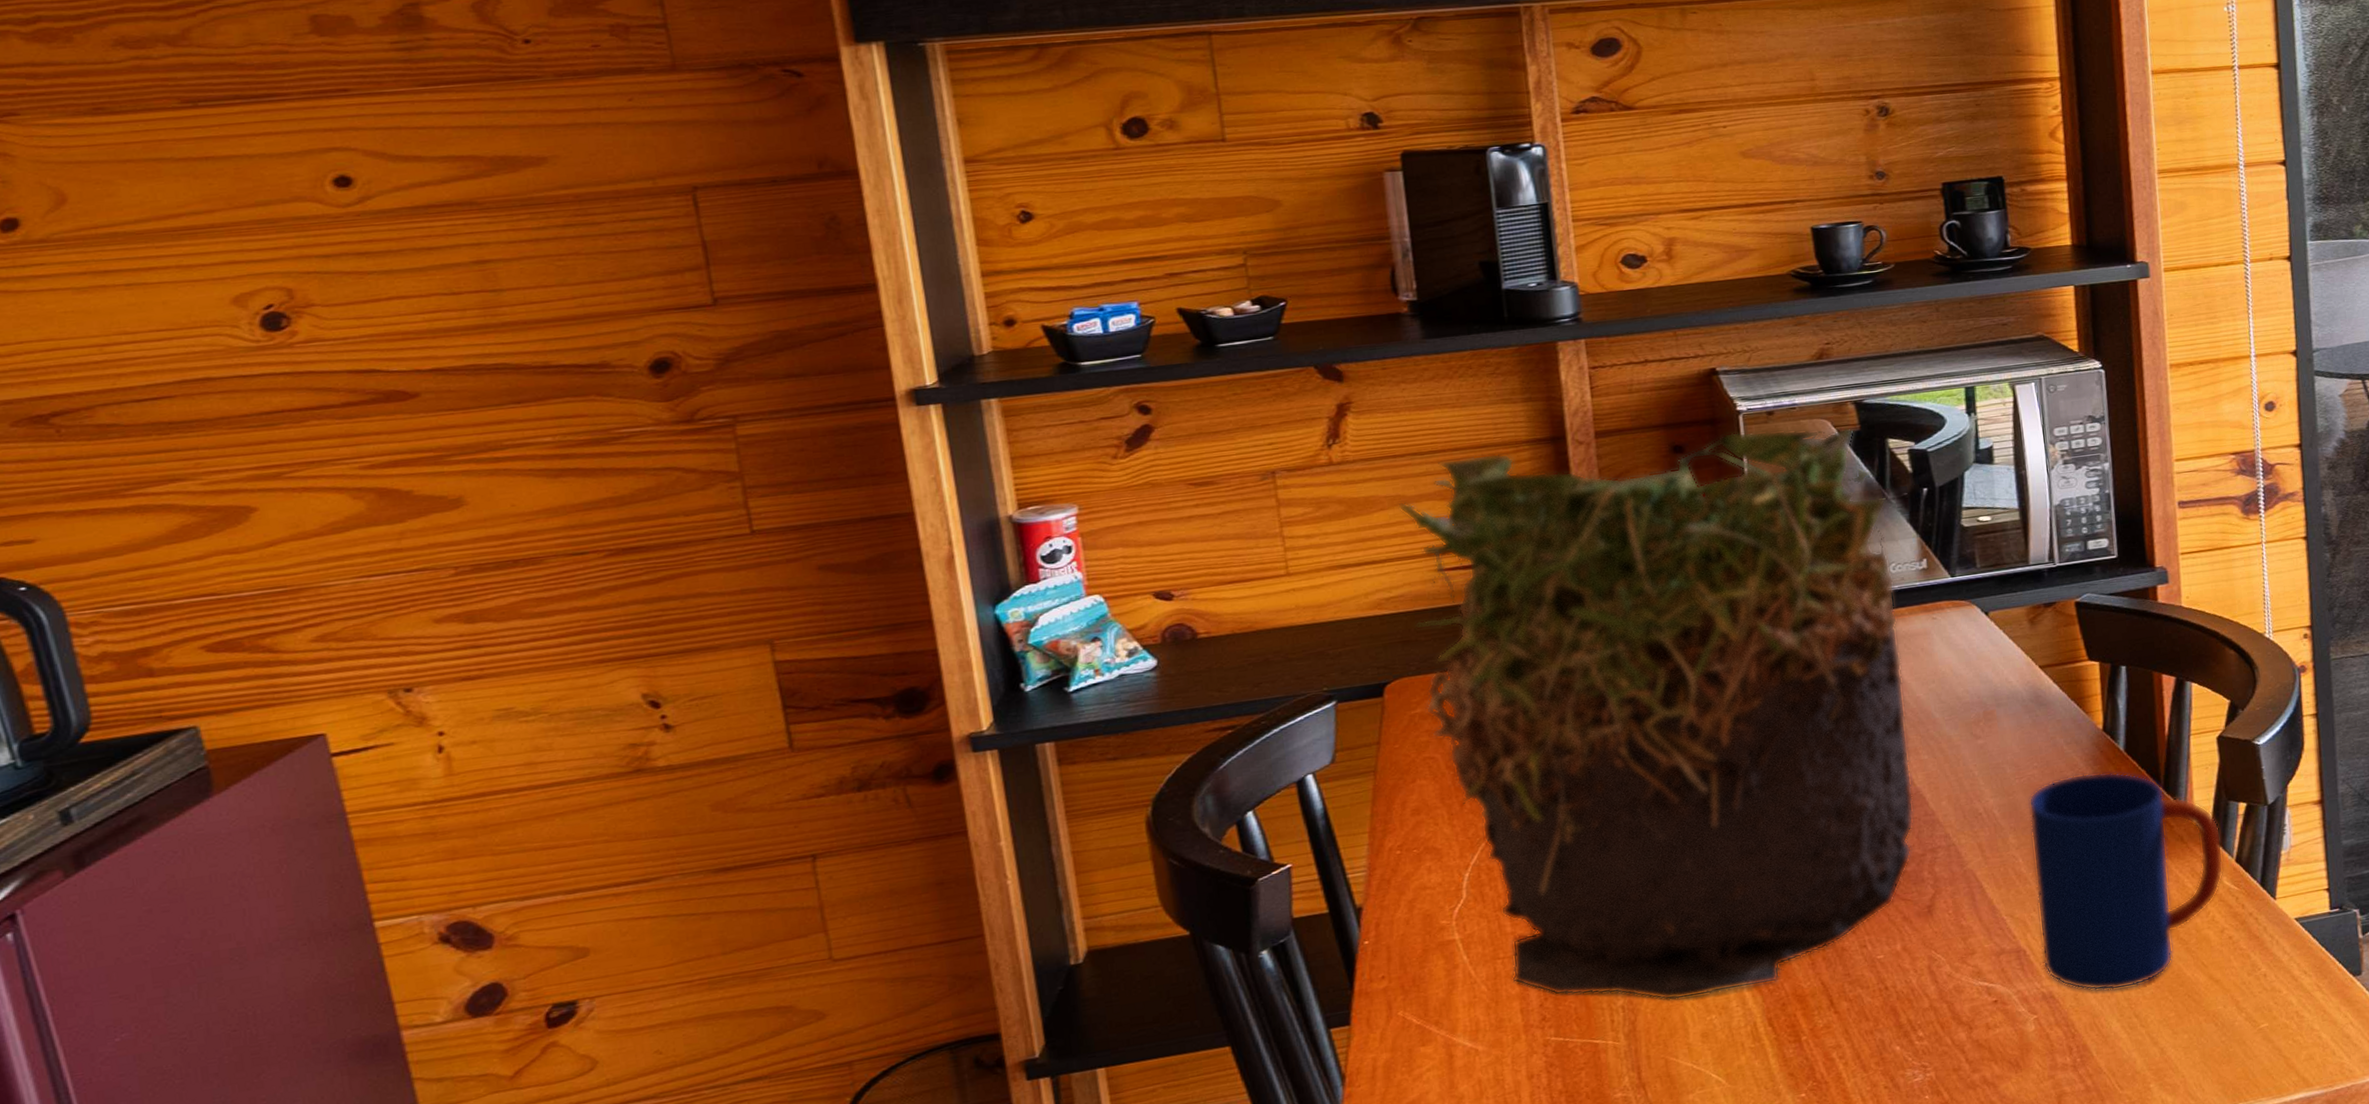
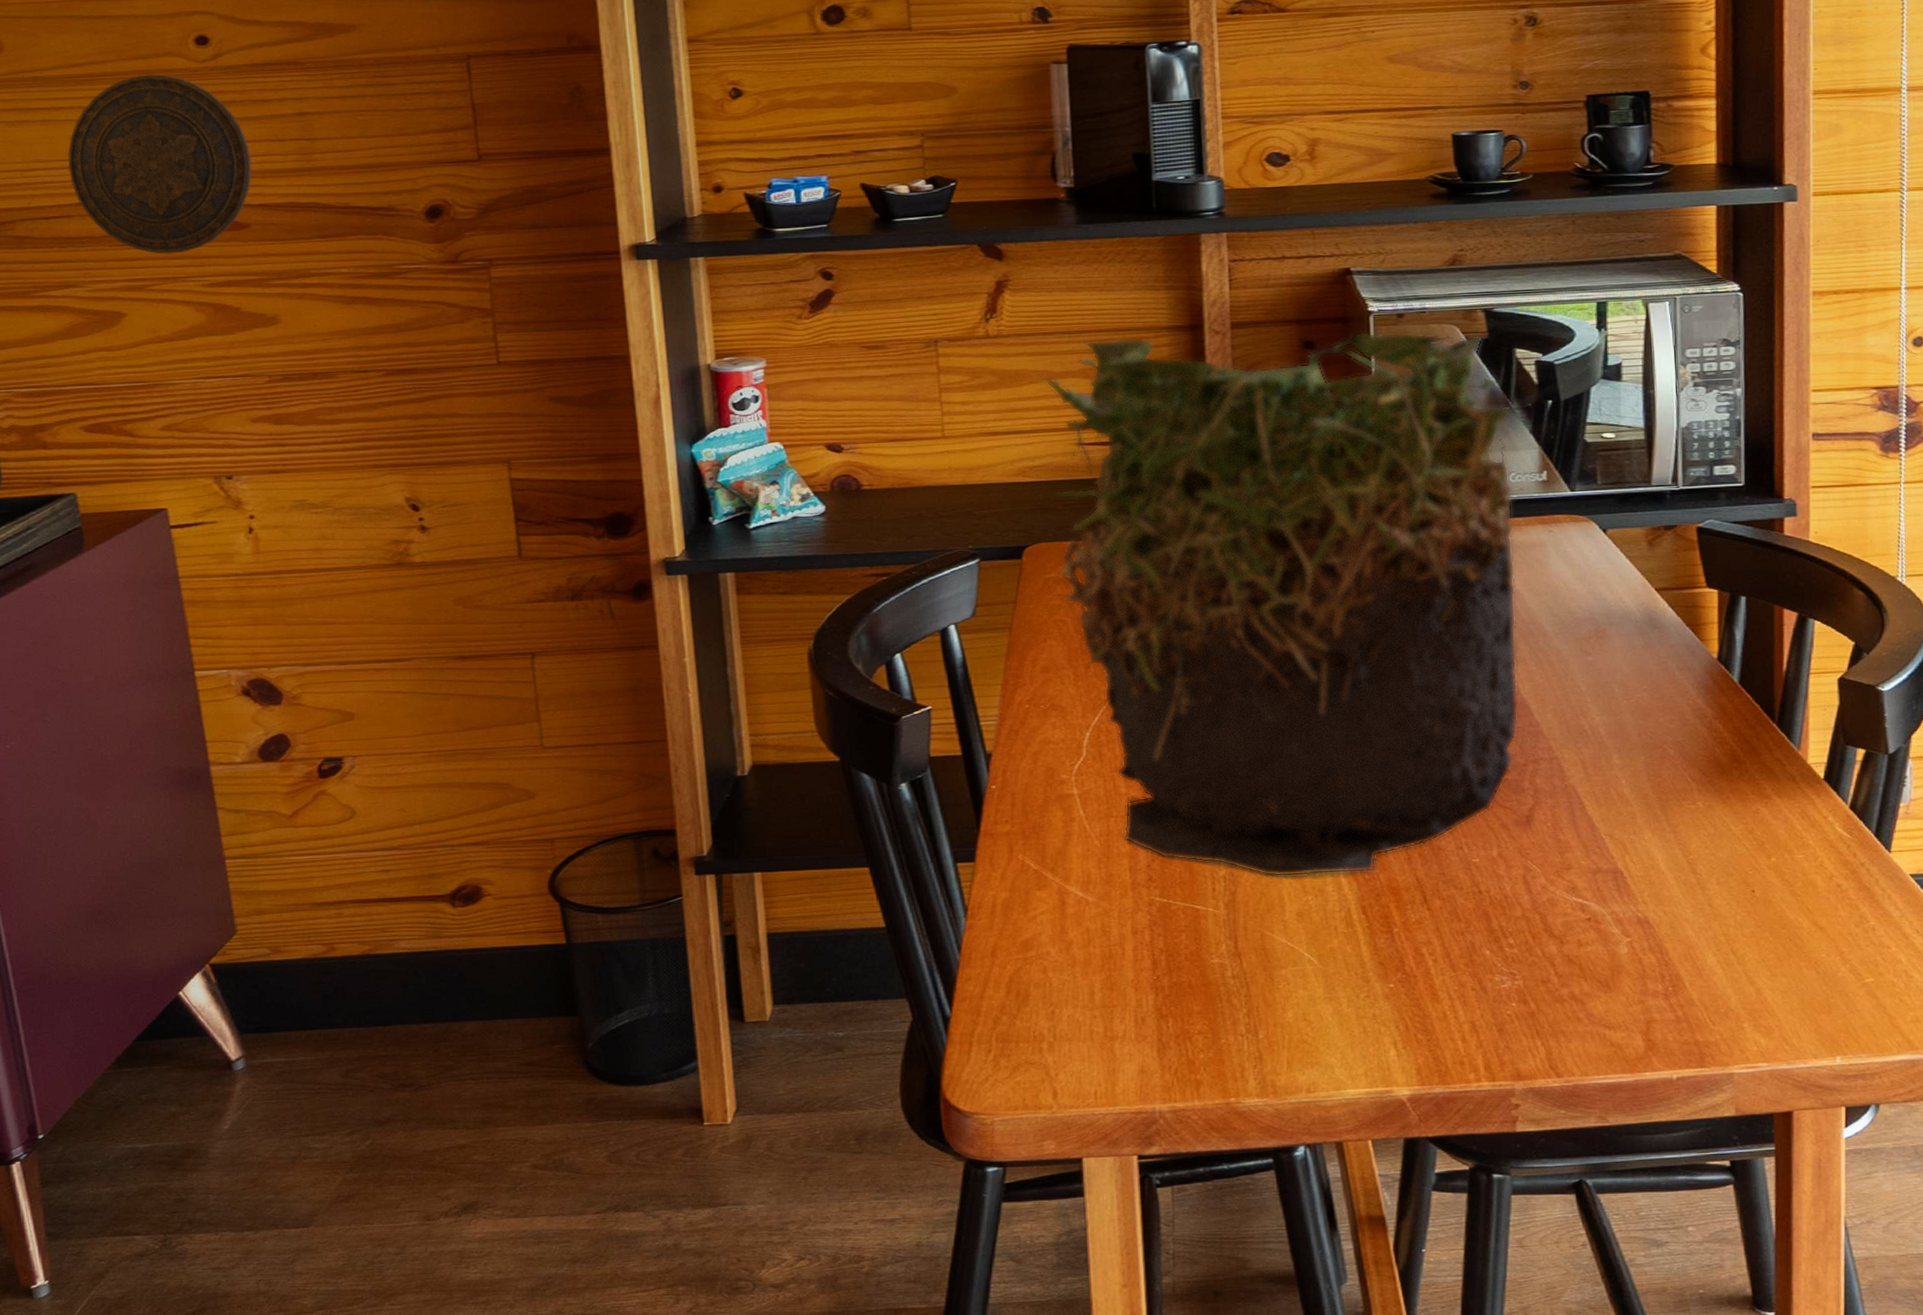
decorative plate: none [164,223,420,435] -> present [67,74,252,254]
mug: present [2028,772,2224,991] -> none [1636,701,1837,924]

